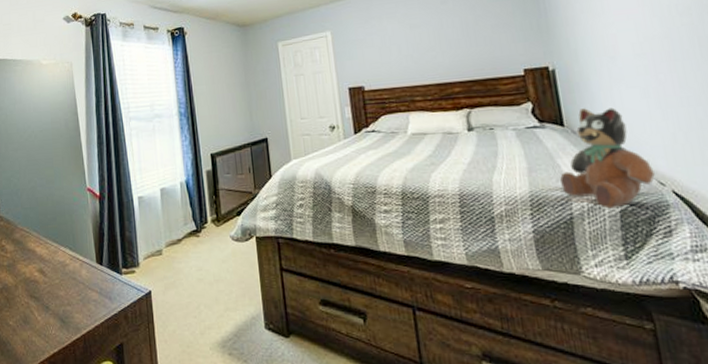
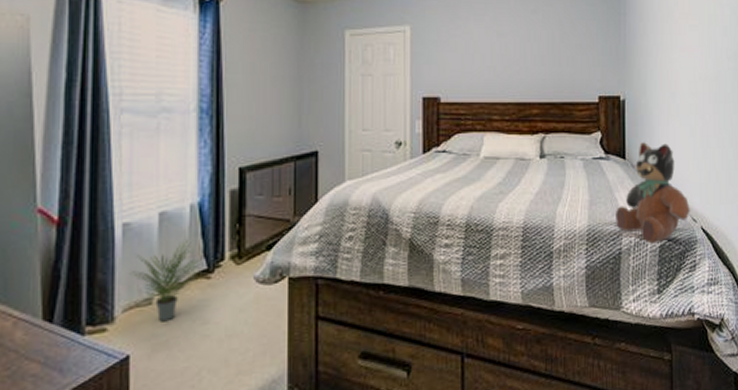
potted plant: none [145,208,192,268] -> present [129,240,202,322]

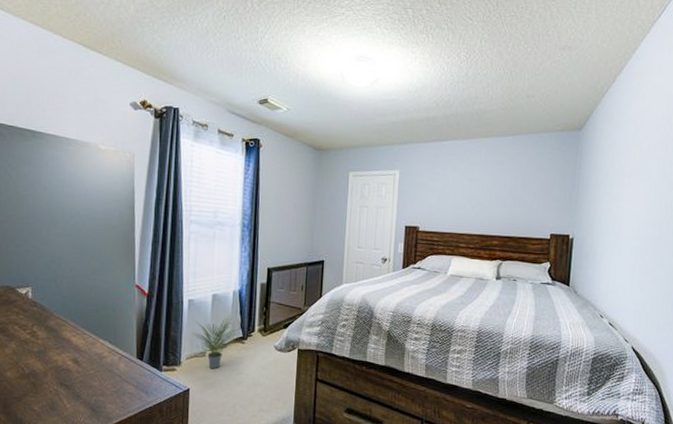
stuffed animal: present [614,142,690,244] -> none [555,274,623,356]

